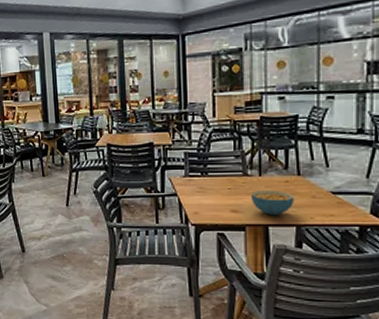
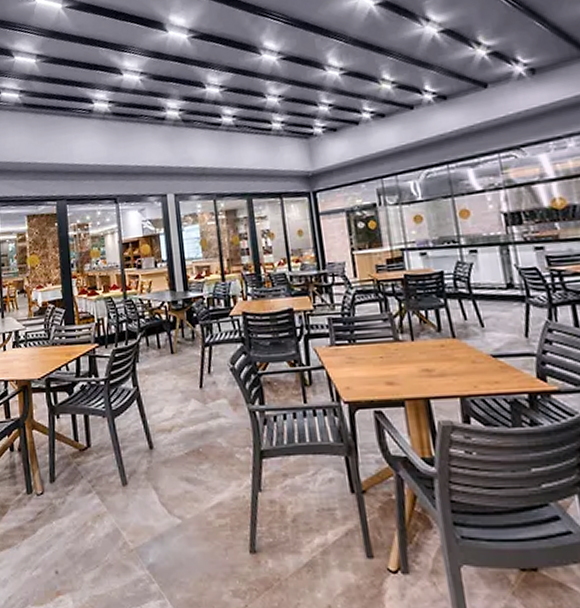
cereal bowl: present [250,190,294,216] -> none [405,356,454,387]

